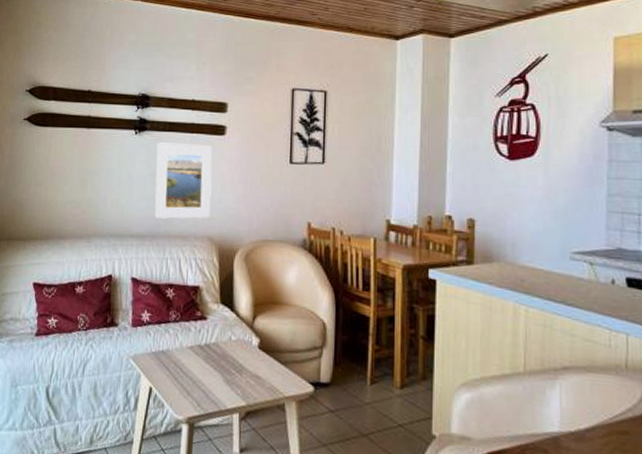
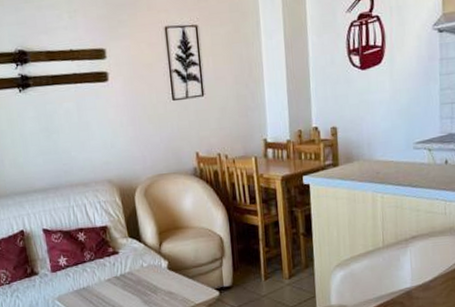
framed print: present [154,142,212,219] -> none [43,93,106,171]

